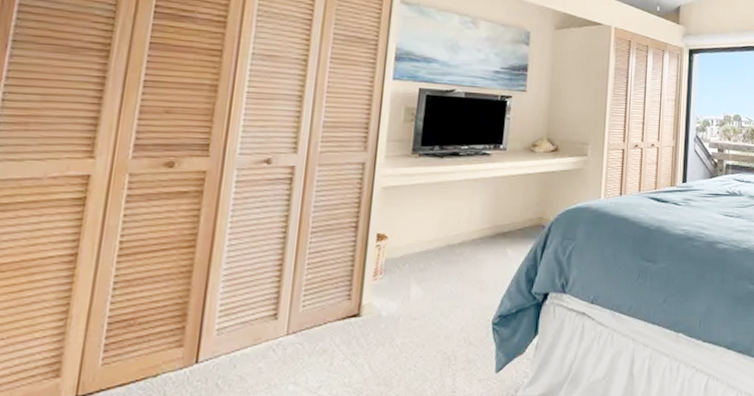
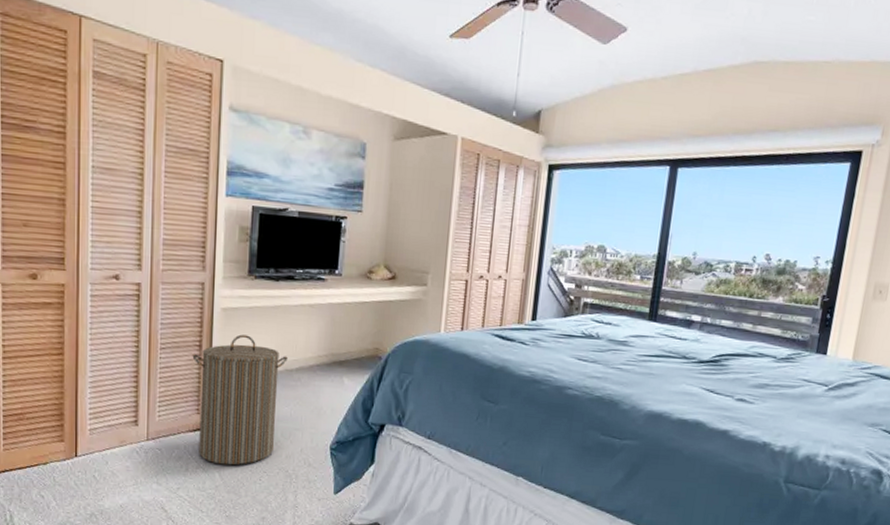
laundry hamper: none [346,212,450,354] -> present [192,334,288,466]

